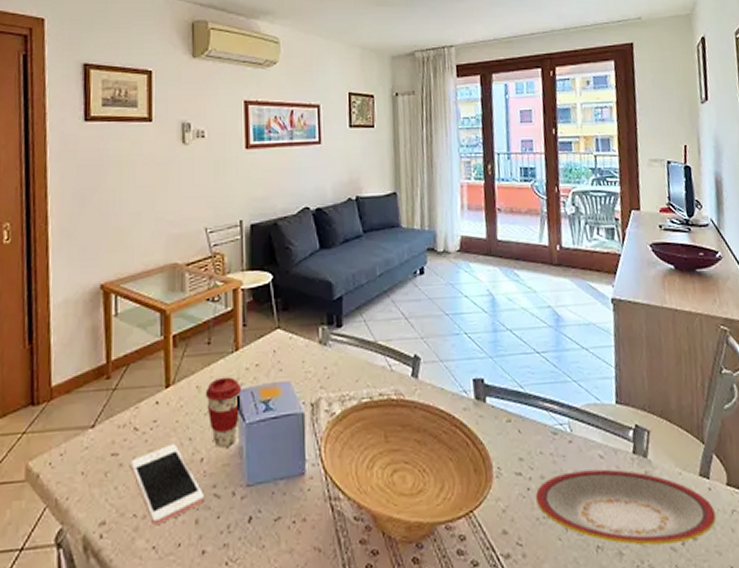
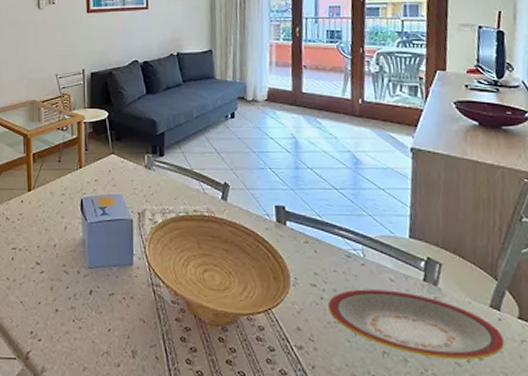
cell phone: present [131,443,204,526] -> none [4,231,57,288]
coffee cup: present [205,377,242,447] -> none [57,187,85,238]

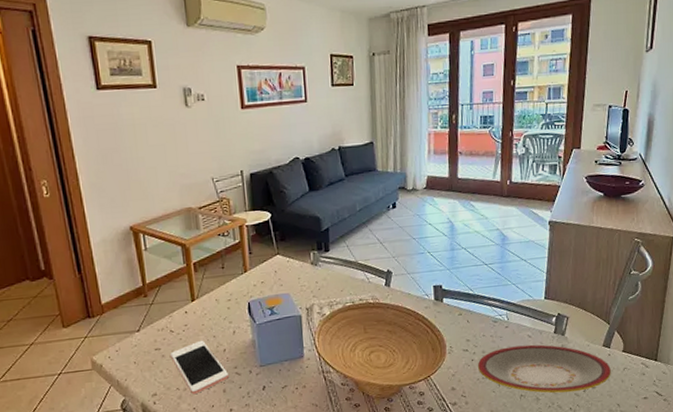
cell phone: none [4,231,57,288] -> present [170,340,228,395]

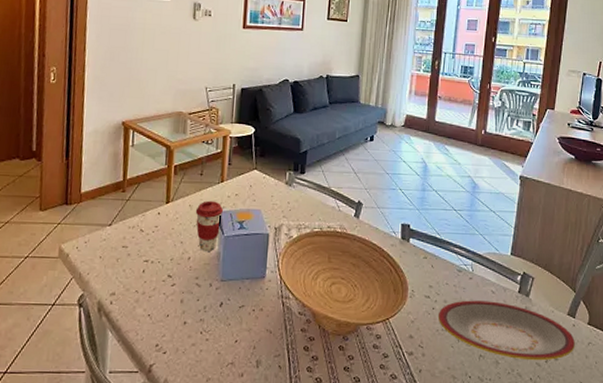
cell phone: present [170,340,228,395] -> none [136,244,189,301]
coffee cup: none [223,291,252,341] -> present [195,200,224,251]

